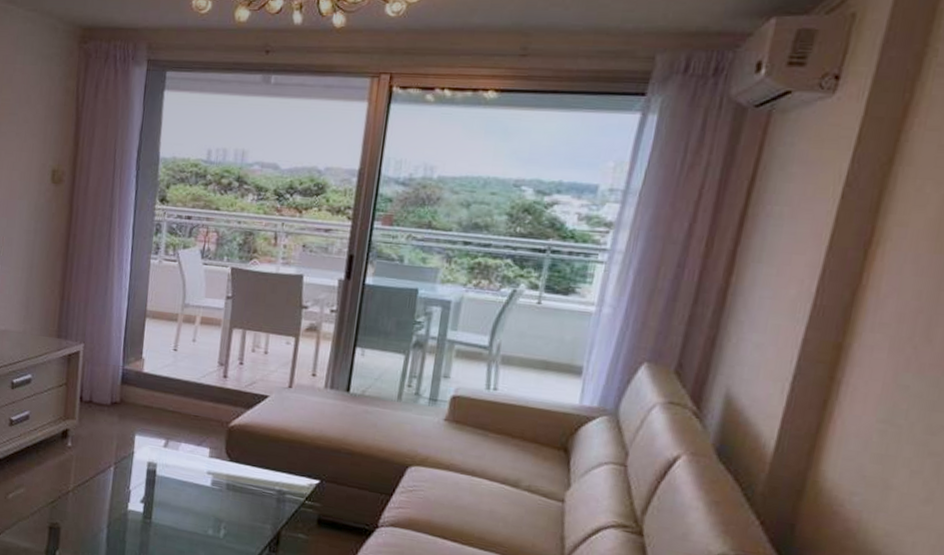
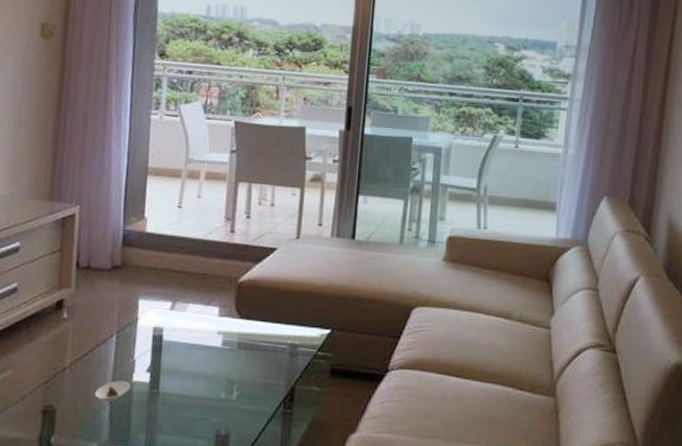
saucer: none [94,507,127,526] -> present [95,380,131,402]

